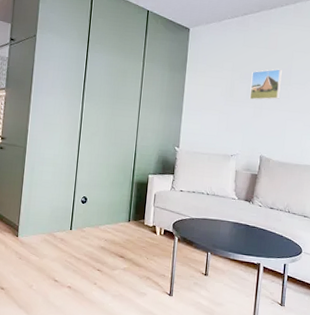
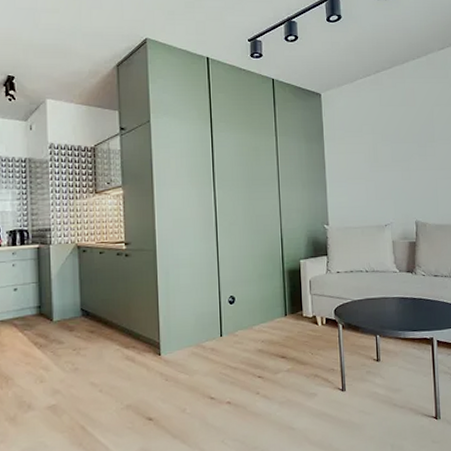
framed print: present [249,69,282,100] -> none [393,126,426,162]

